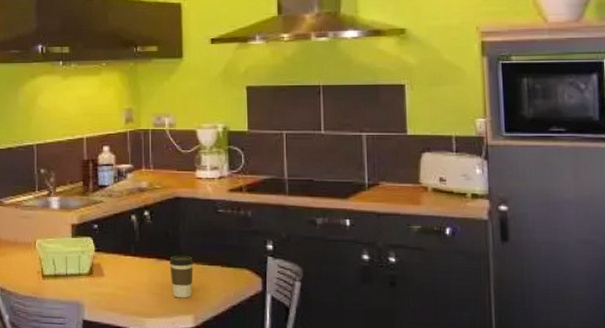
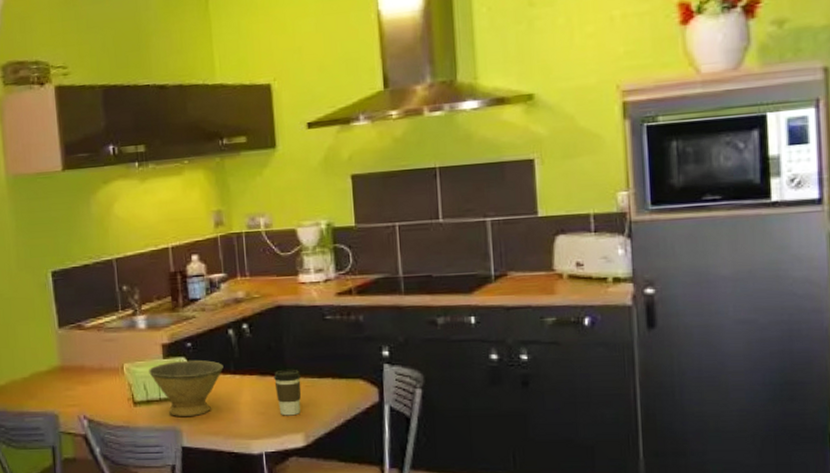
bowl: none [58,240,125,292] -> present [149,359,224,416]

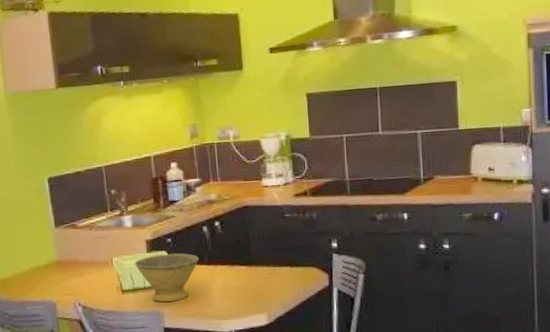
coffee cup: present [274,369,302,416] -> none [241,259,265,299]

